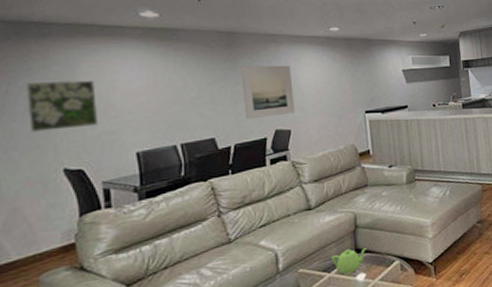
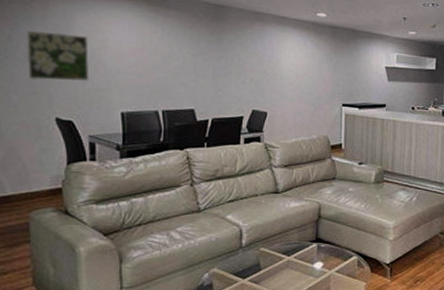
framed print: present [240,65,295,120] -> none [225,41,274,96]
teapot: present [332,248,366,275] -> none [292,238,327,260]

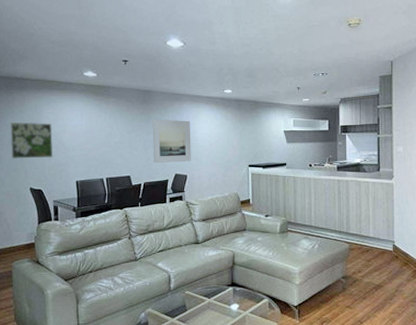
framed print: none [225,41,274,96] -> present [152,119,191,164]

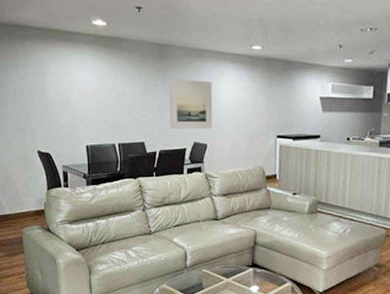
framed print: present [9,122,53,160] -> none [13,76,61,120]

